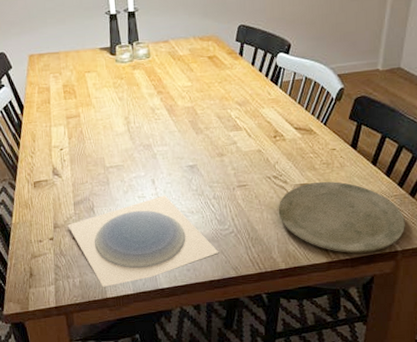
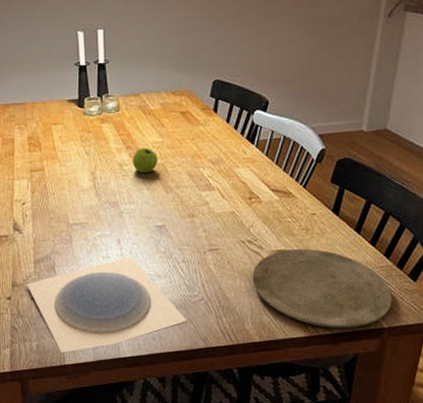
fruit: none [164,92,188,117] -> present [133,148,158,174]

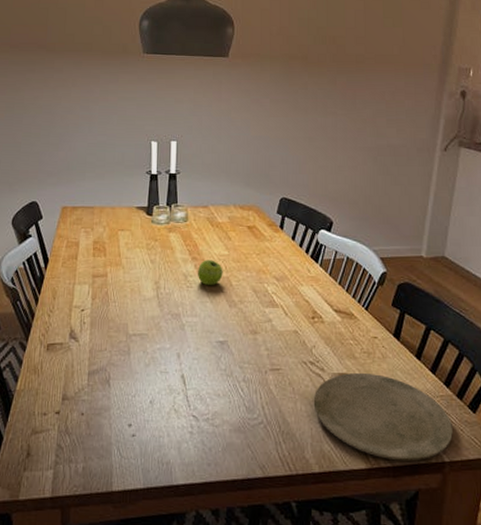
plate: present [27,256,187,353] -> none [78,372,245,477]

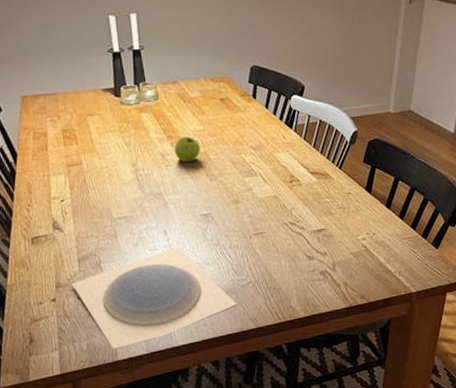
plate: none [78,372,245,477] -> present [72,246,237,349]
plate: present [313,372,453,461] -> none [296,226,419,297]

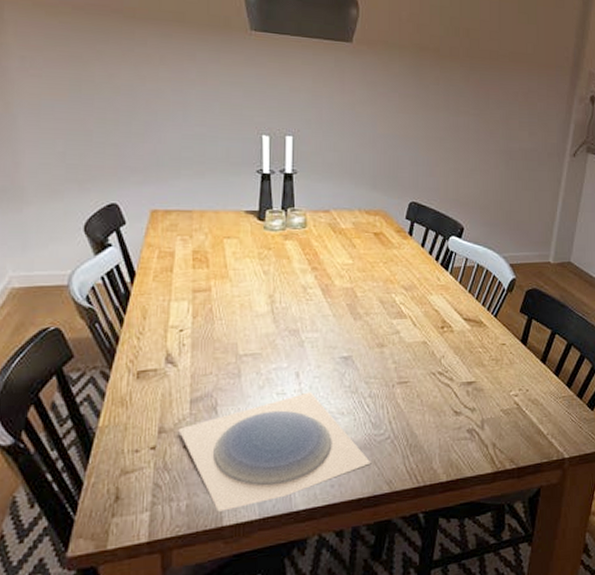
fruit: present [175,136,200,163] -> none [319,269,347,298]

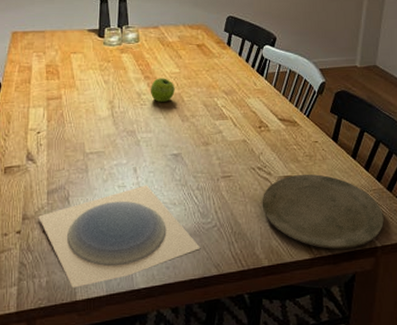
fruit: none [319,269,347,298] -> present [151,78,175,103]
plate: none [442,379,573,462] -> present [262,174,384,249]

